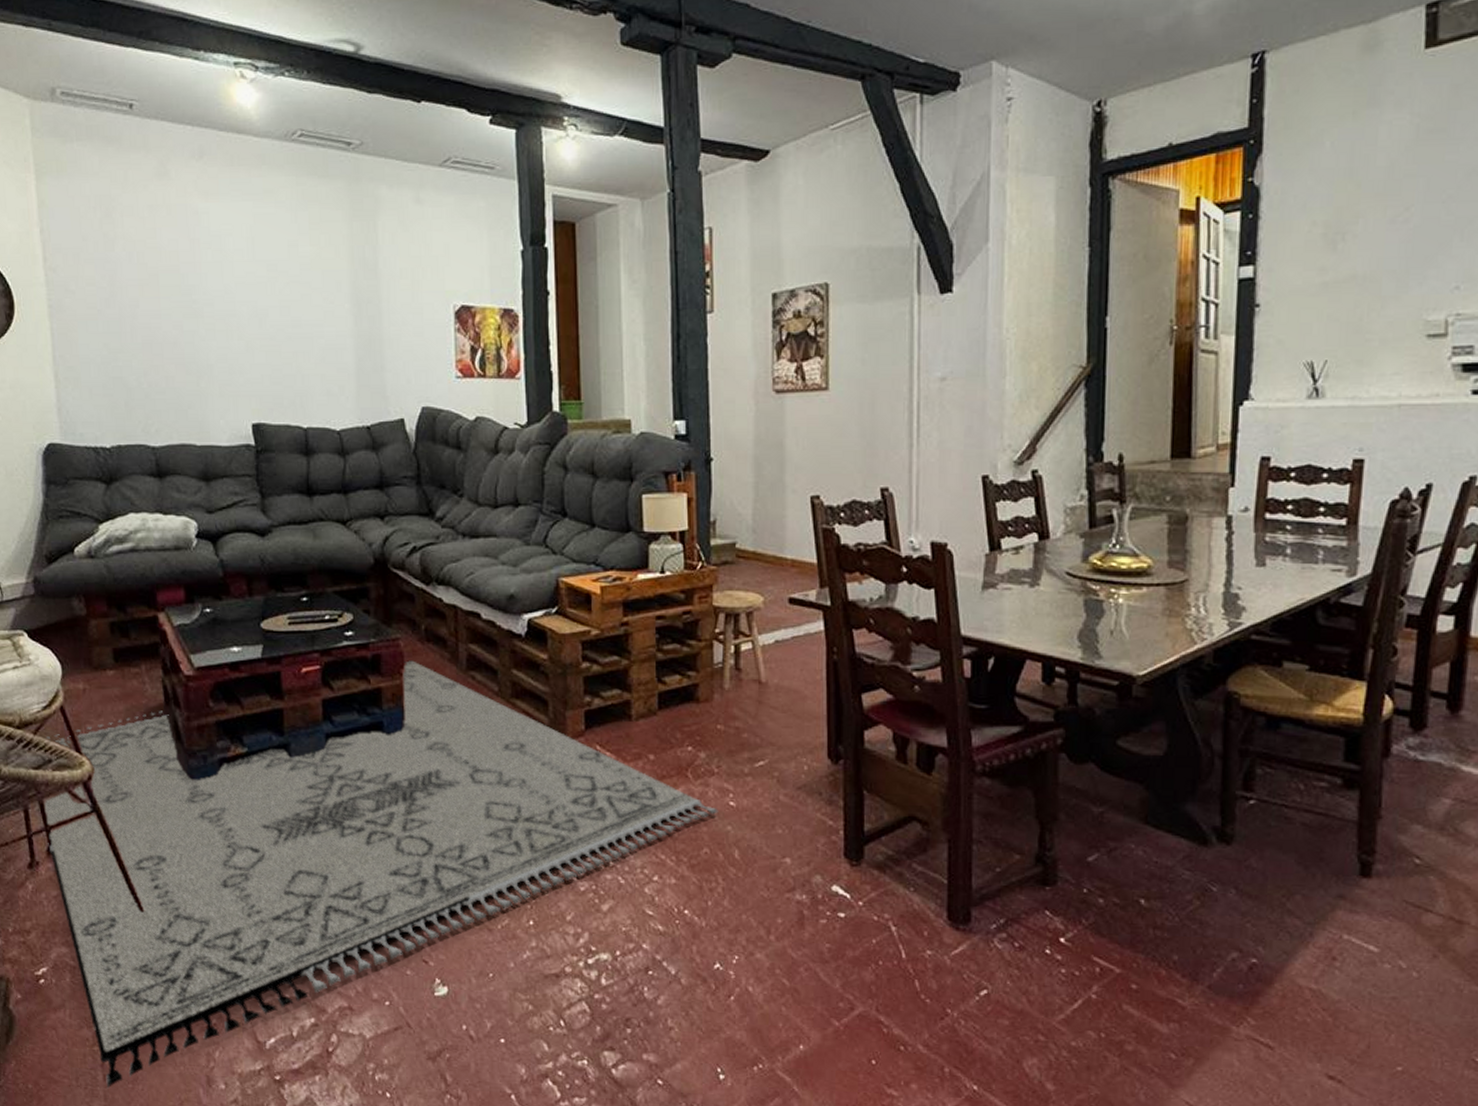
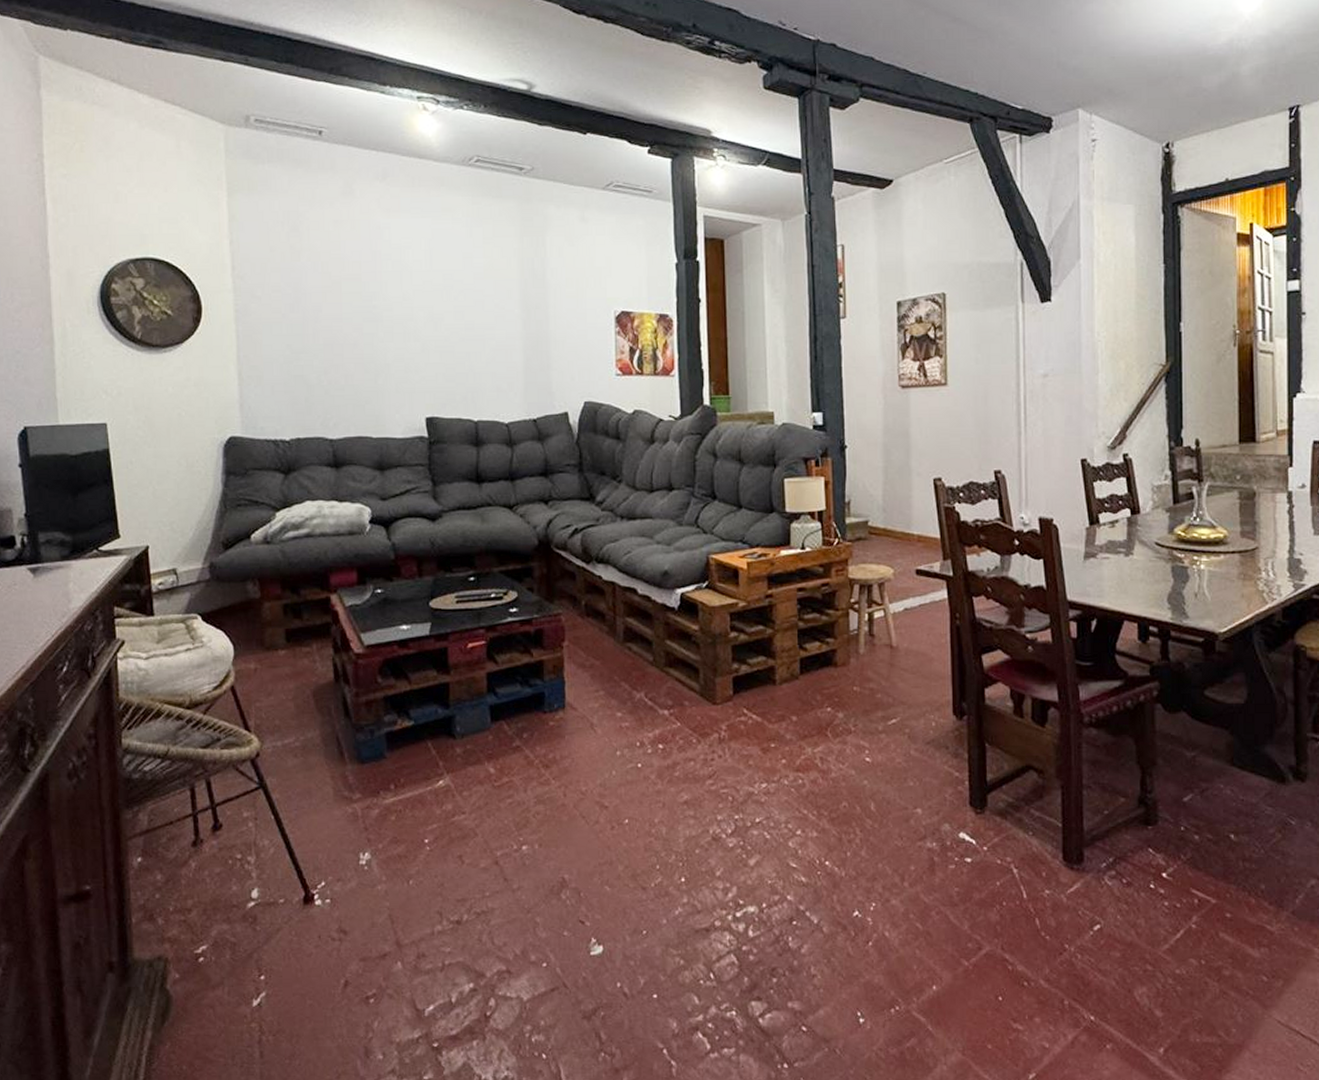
rug: present [44,660,719,1089] -> none [211,634,856,1066]

